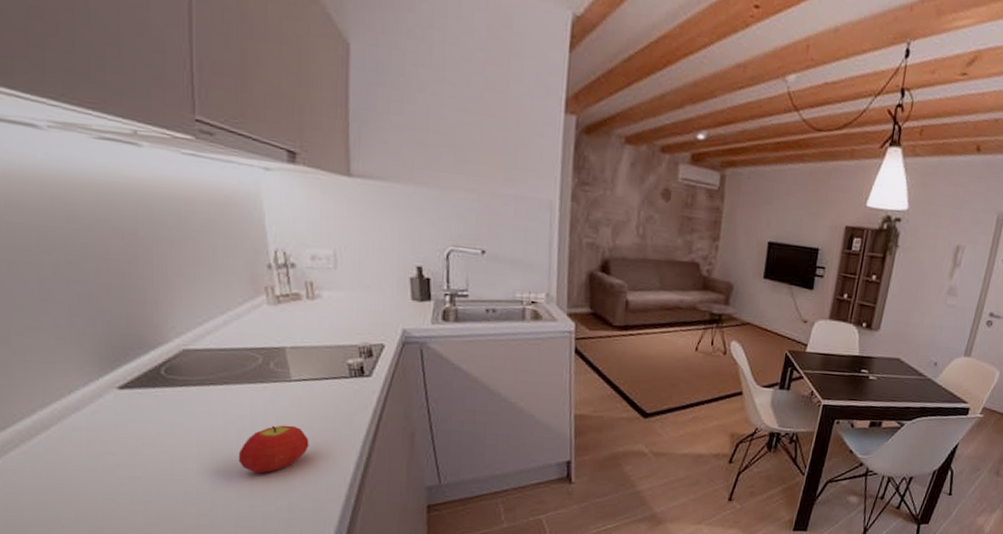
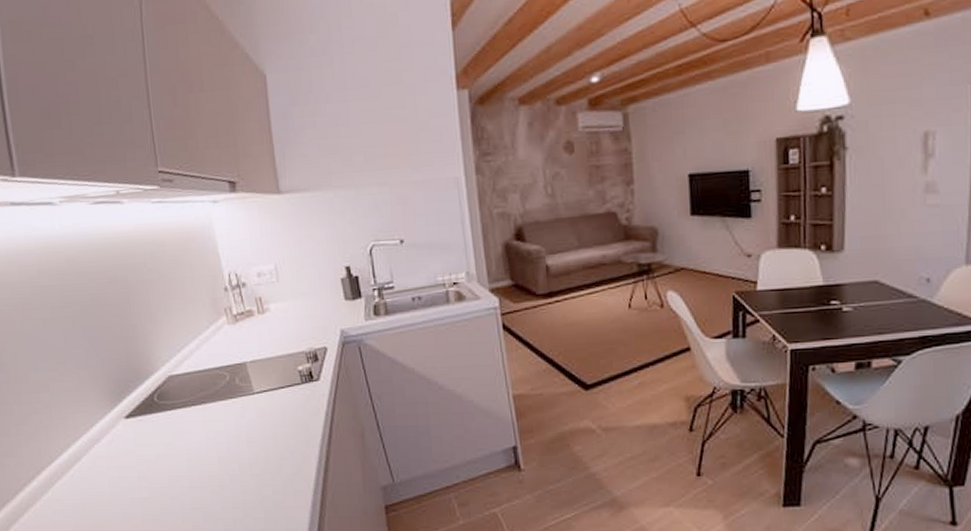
fruit: present [238,425,309,474] -> none [219,436,276,486]

